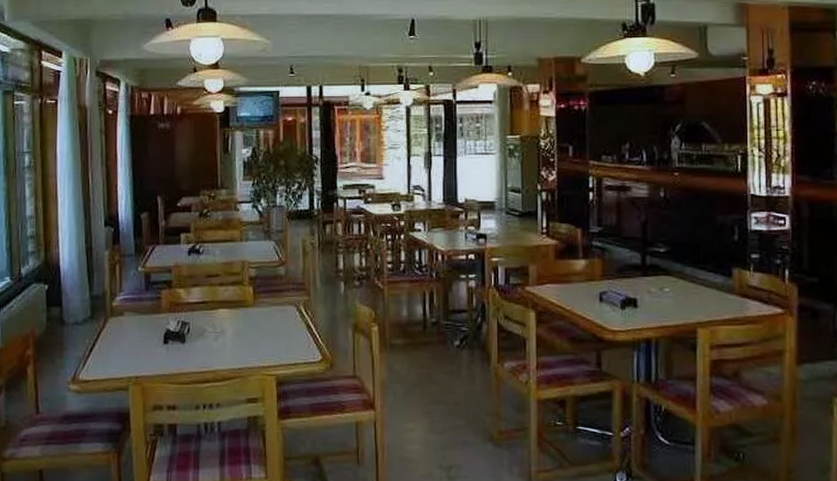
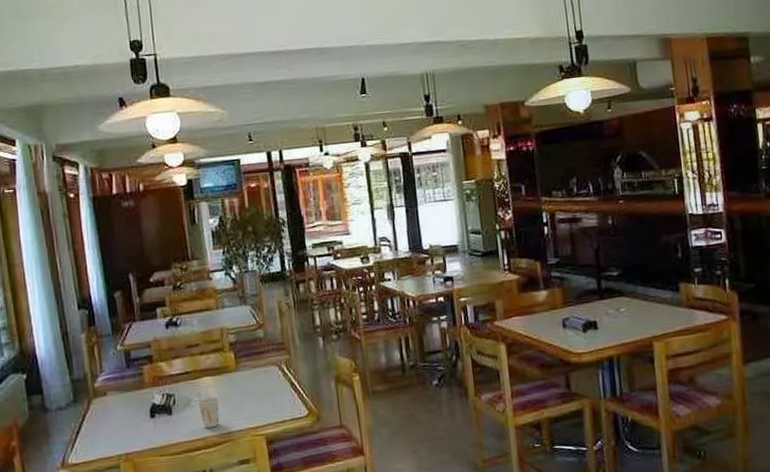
cup: none [211,330,233,361] -> present [197,397,220,428]

